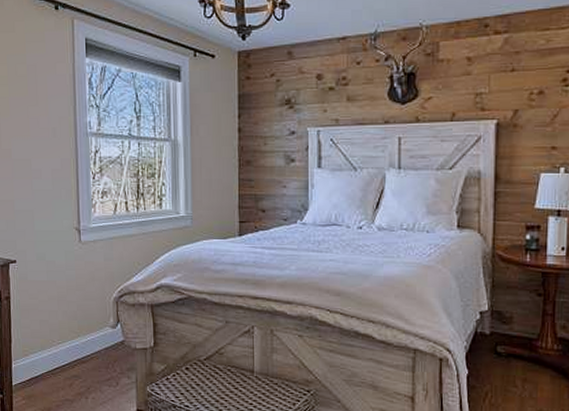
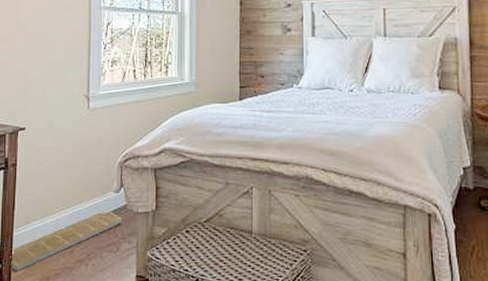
woven basket: none [10,346,121,401] -> present [10,211,123,270]

